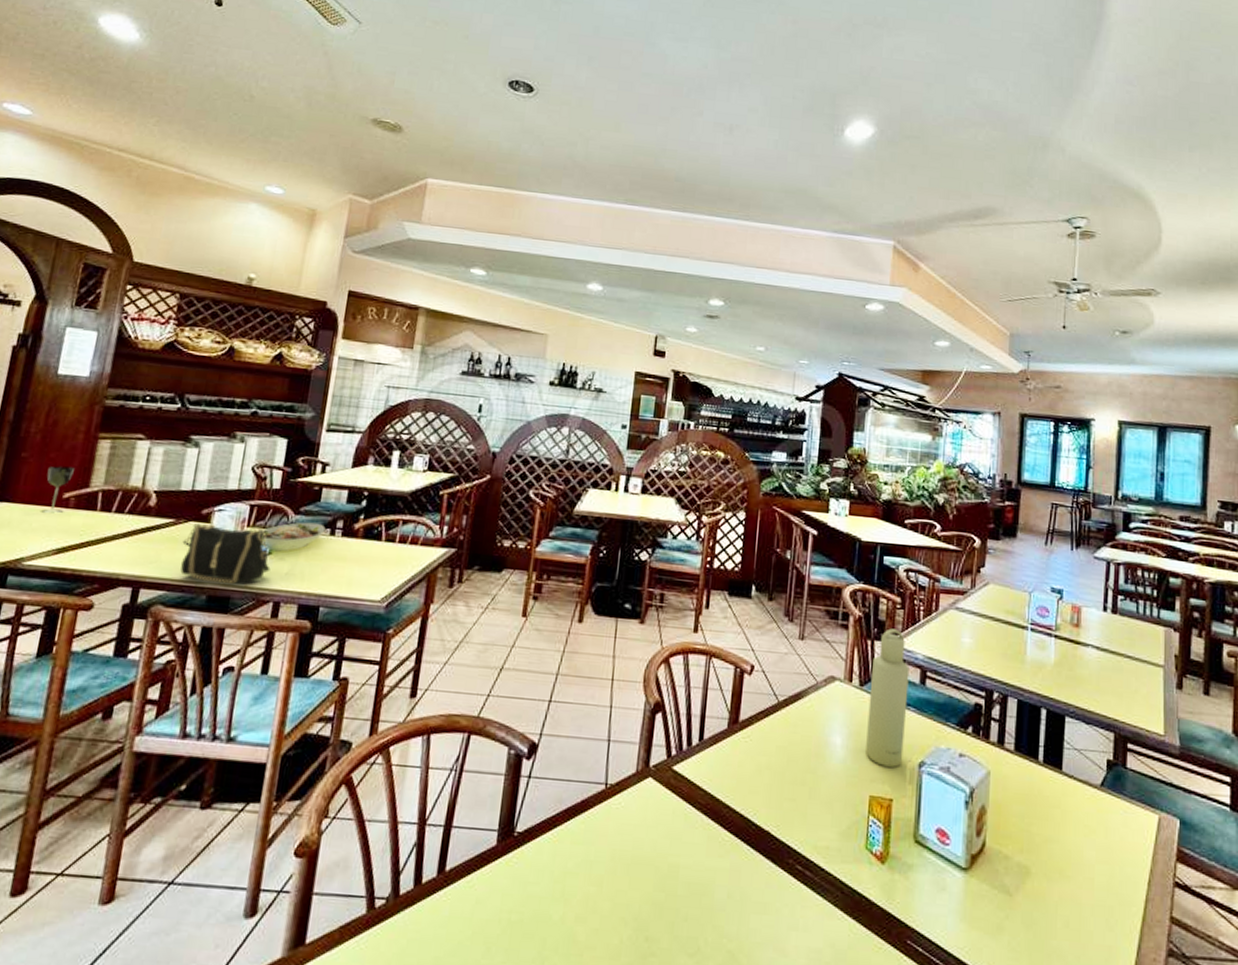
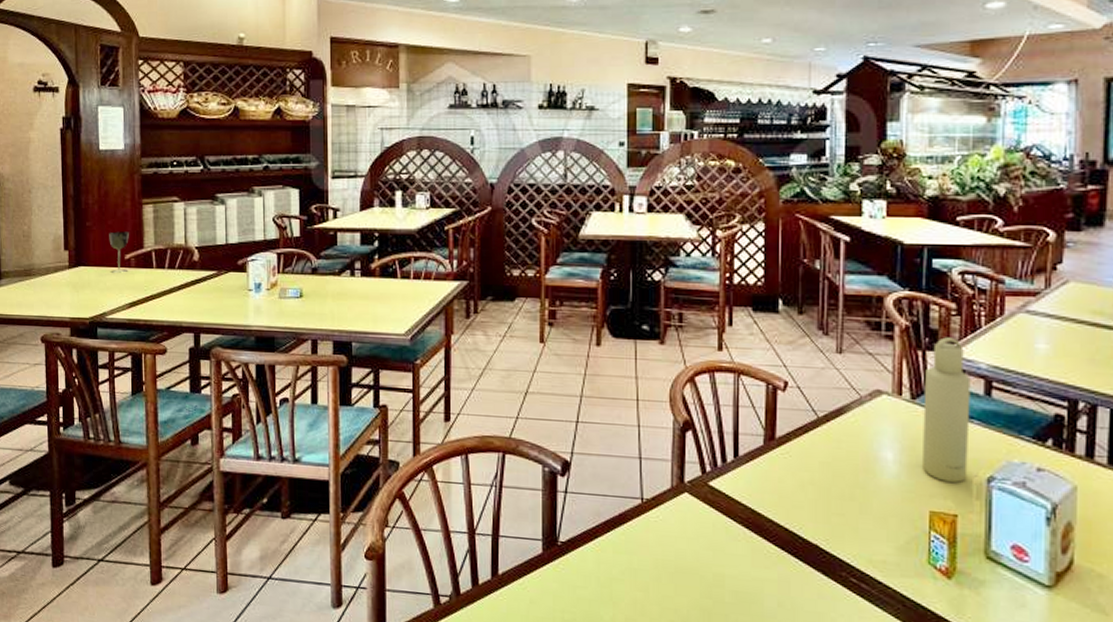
handbag: present [180,522,271,585] -> none [227,272,304,326]
salad: present [259,522,326,552] -> none [289,265,346,294]

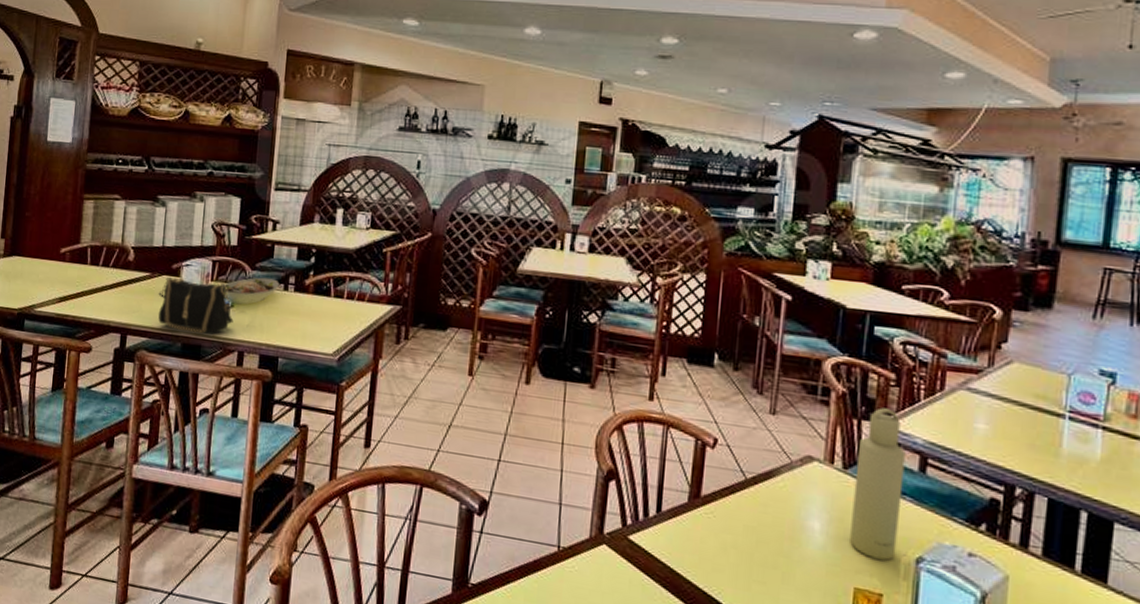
wine glass: present [109,231,129,273] -> none [44,224,67,267]
handbag: none [227,272,304,326] -> present [158,276,234,334]
salad: none [289,265,346,294] -> present [222,277,280,305]

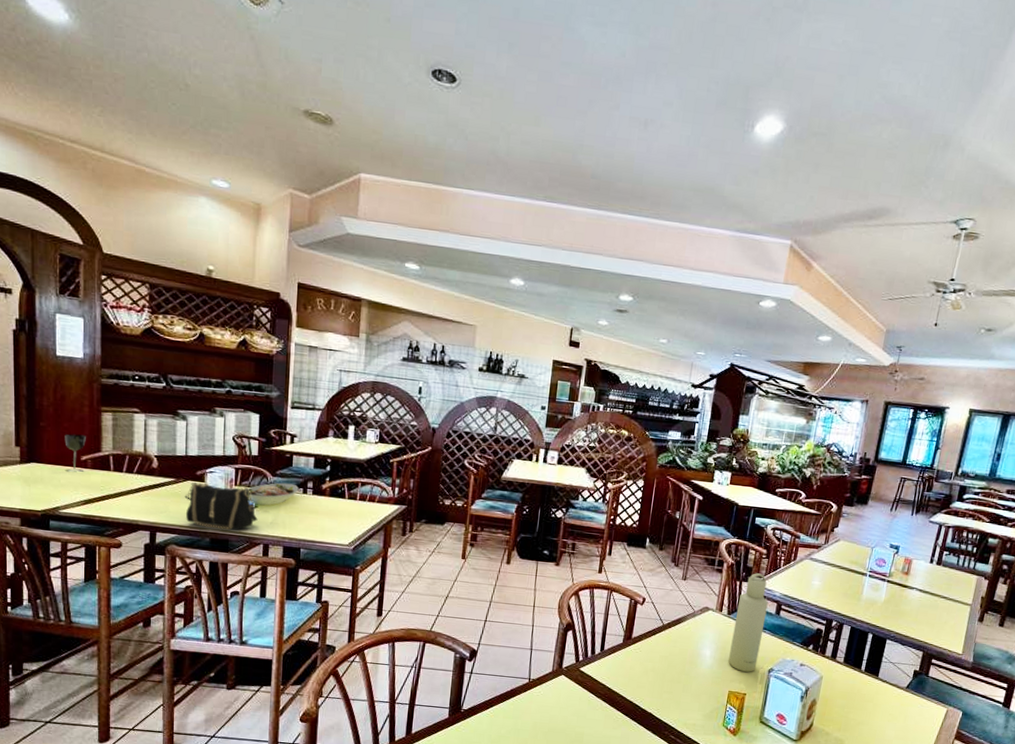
wine glass: none [44,224,67,267] -> present [64,433,86,473]

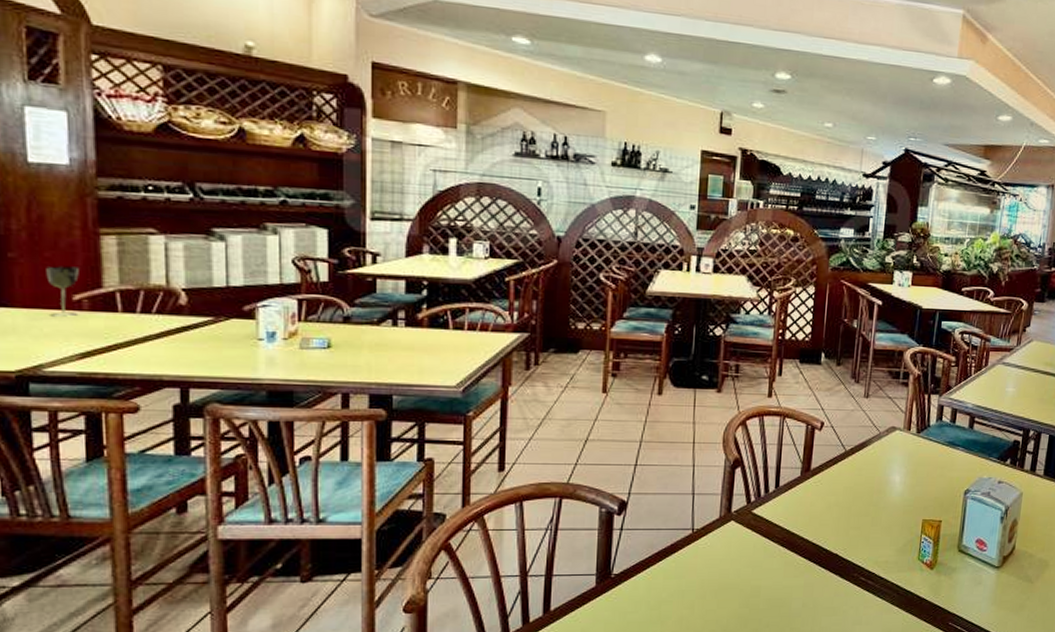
handbag: present [184,481,258,531] -> none [227,319,332,380]
salad: present [245,482,299,506] -> none [313,314,386,345]
bottle: present [727,573,769,672] -> none [919,383,961,496]

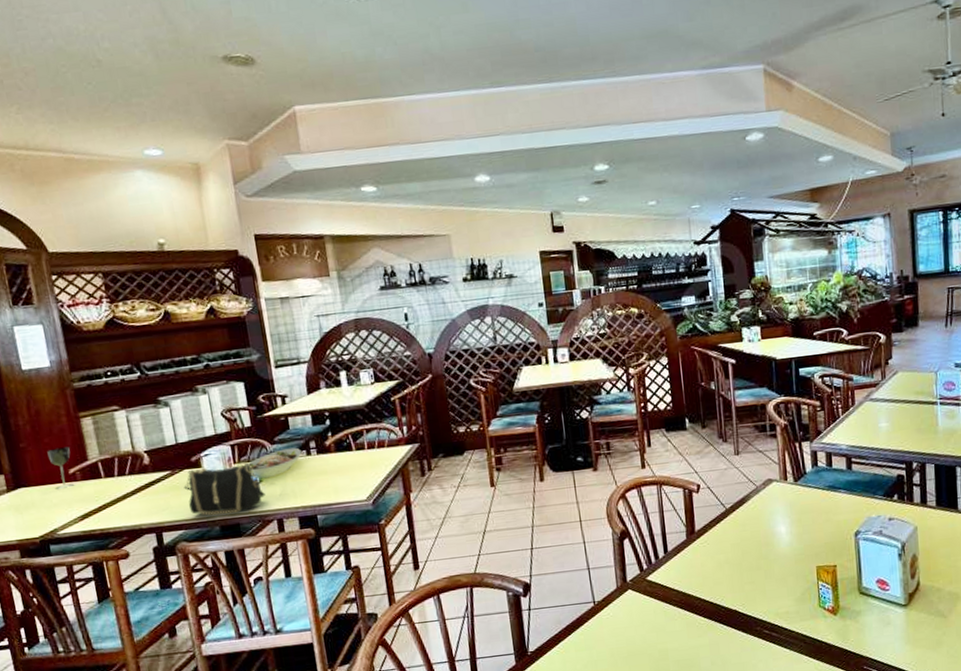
handbag: none [227,319,332,380] -> present [183,461,266,516]
salad: none [313,314,386,345] -> present [246,447,302,479]

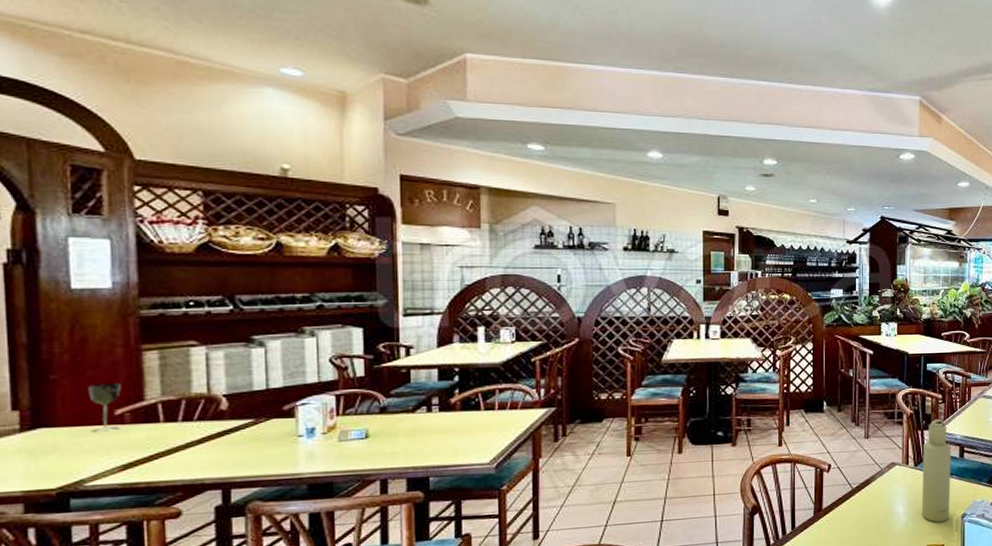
handbag: present [183,461,266,516] -> none [268,414,370,472]
salad: present [246,447,302,479] -> none [351,403,421,435]
bottle: none [803,428,841,542] -> present [921,419,951,522]

